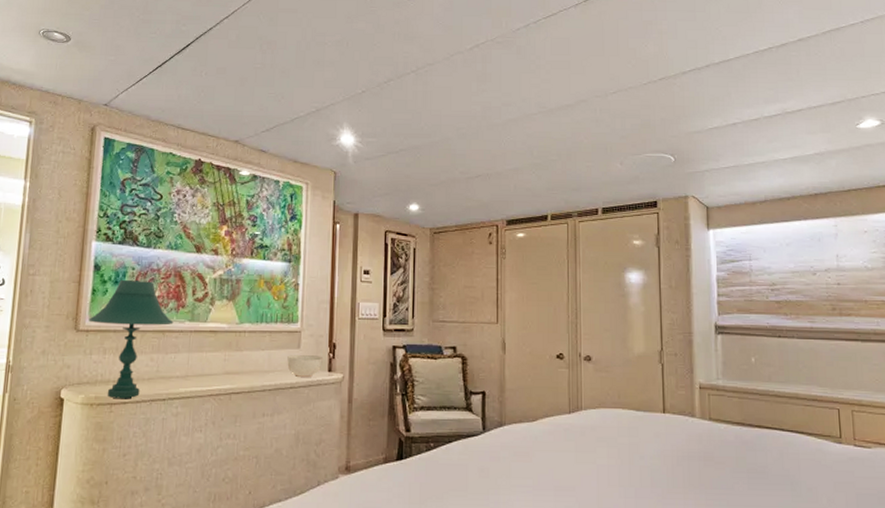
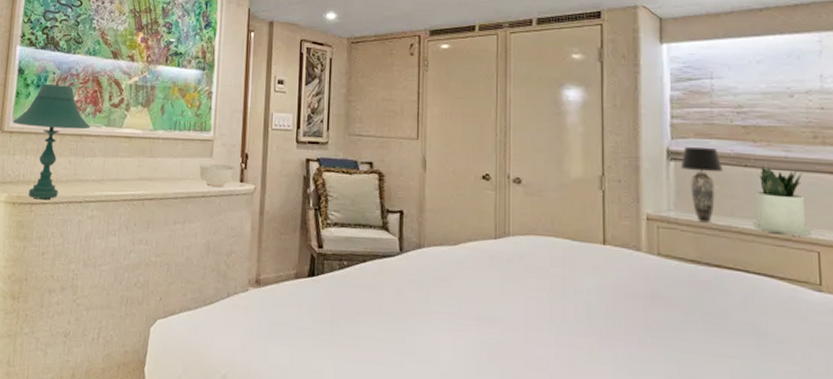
table lamp: none [726,322,762,389] -> present [680,147,724,223]
planter: none [785,336,833,396] -> present [752,166,812,236]

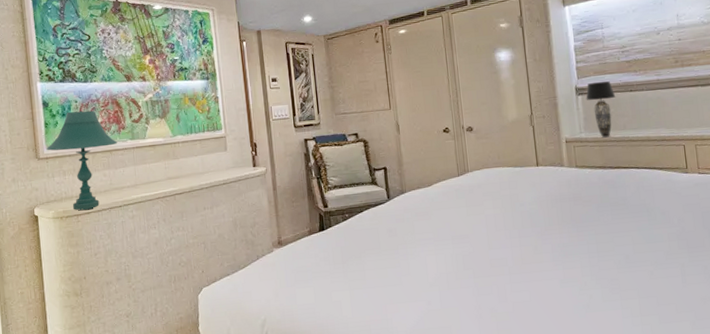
bowl: present [199,163,235,188] -> none [217,155,247,175]
planter: present [752,166,812,236] -> none [638,87,679,137]

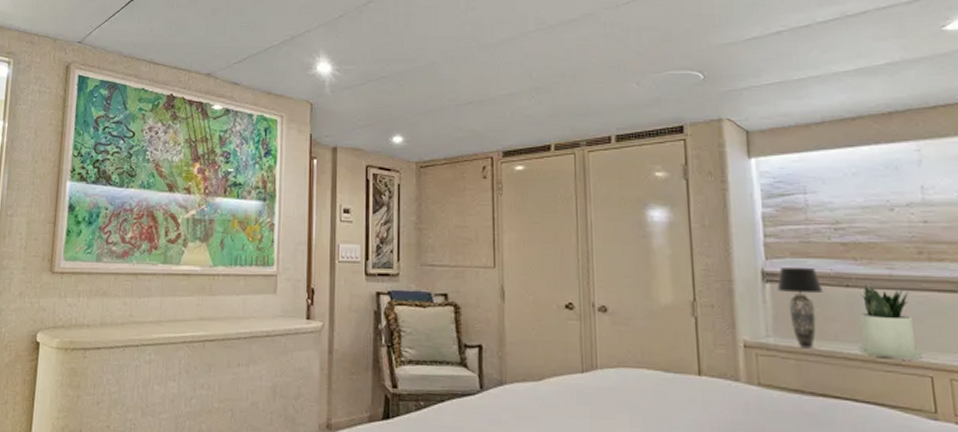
table lamp: present [46,110,118,211] -> none [63,220,146,345]
planter: none [638,87,679,137] -> present [857,286,923,360]

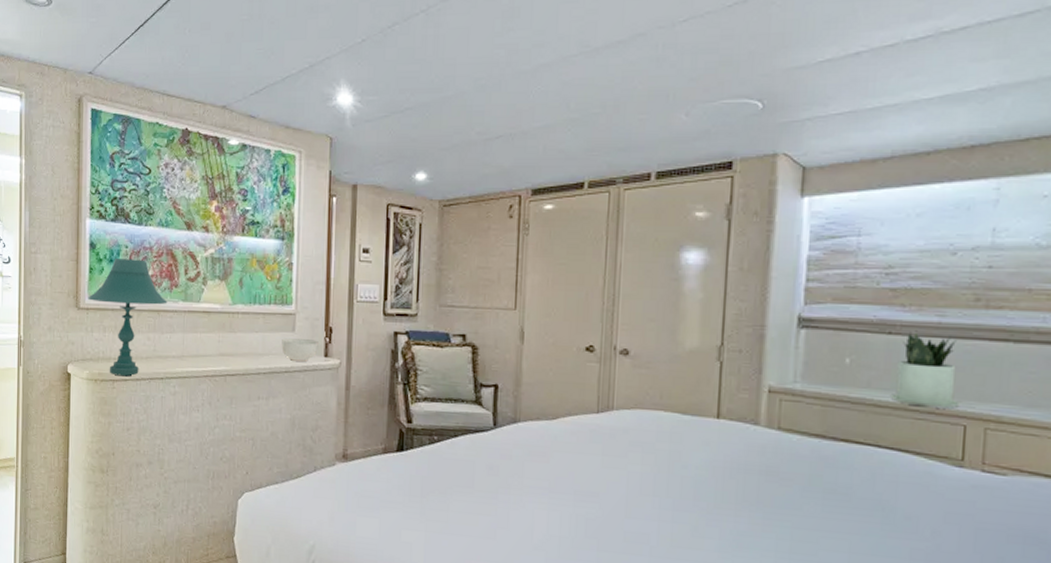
table lamp: none [63,220,146,345] -> present [88,257,168,377]
bowl: none [263,300,300,326] -> present [282,338,318,363]
table lamp: present [777,268,824,349] -> none [812,313,863,395]

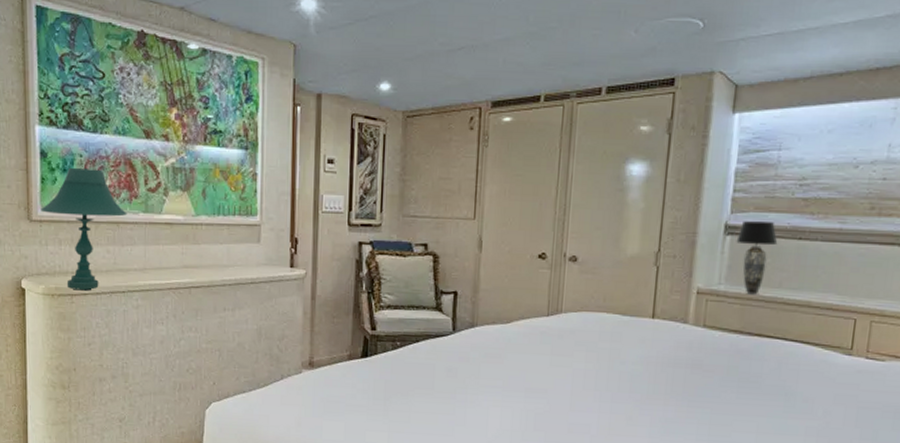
bowl: present [282,338,318,363] -> none [247,249,284,274]
table lamp: none [812,313,863,395] -> present [736,221,778,295]
planter: present [889,333,960,409] -> none [797,239,853,305]

